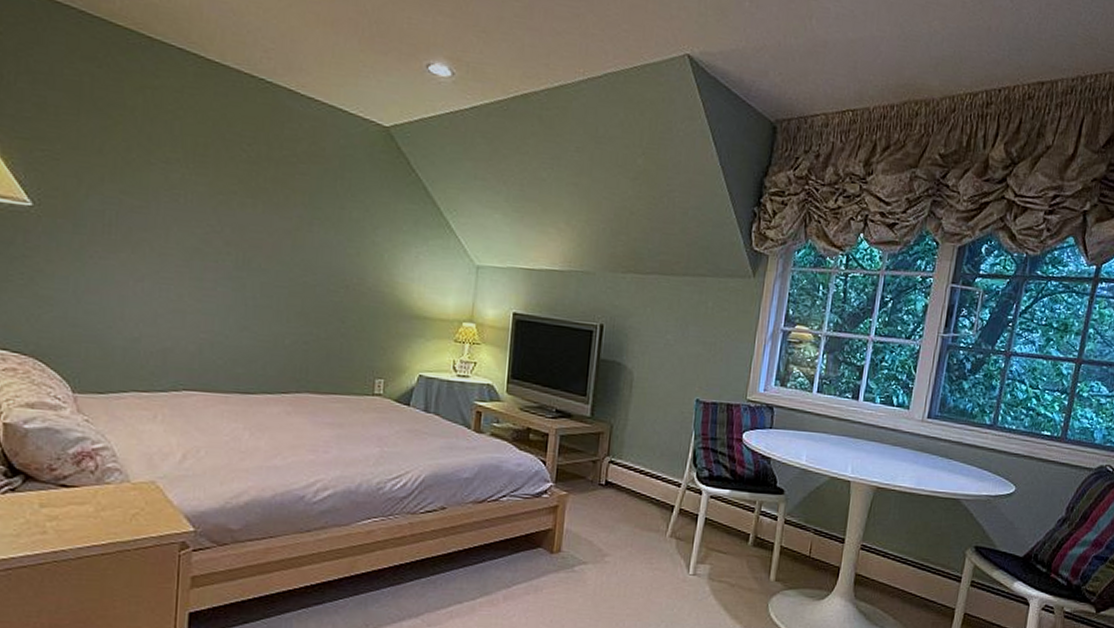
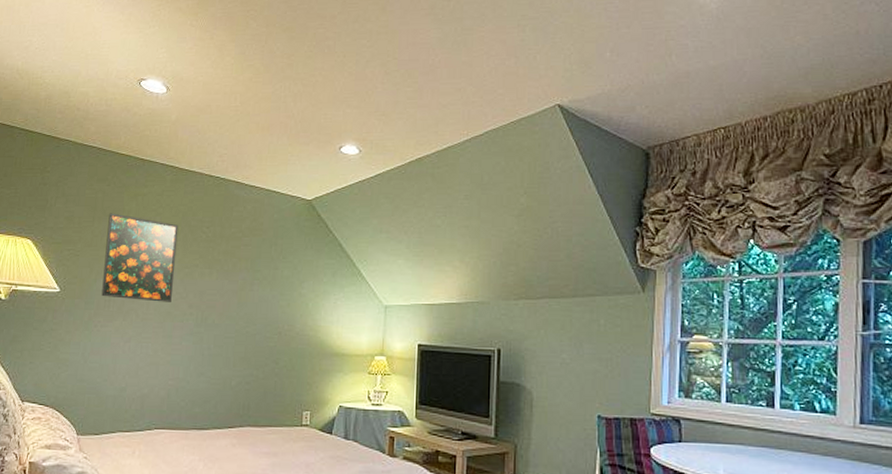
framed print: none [97,106,208,236] -> present [101,213,179,302]

